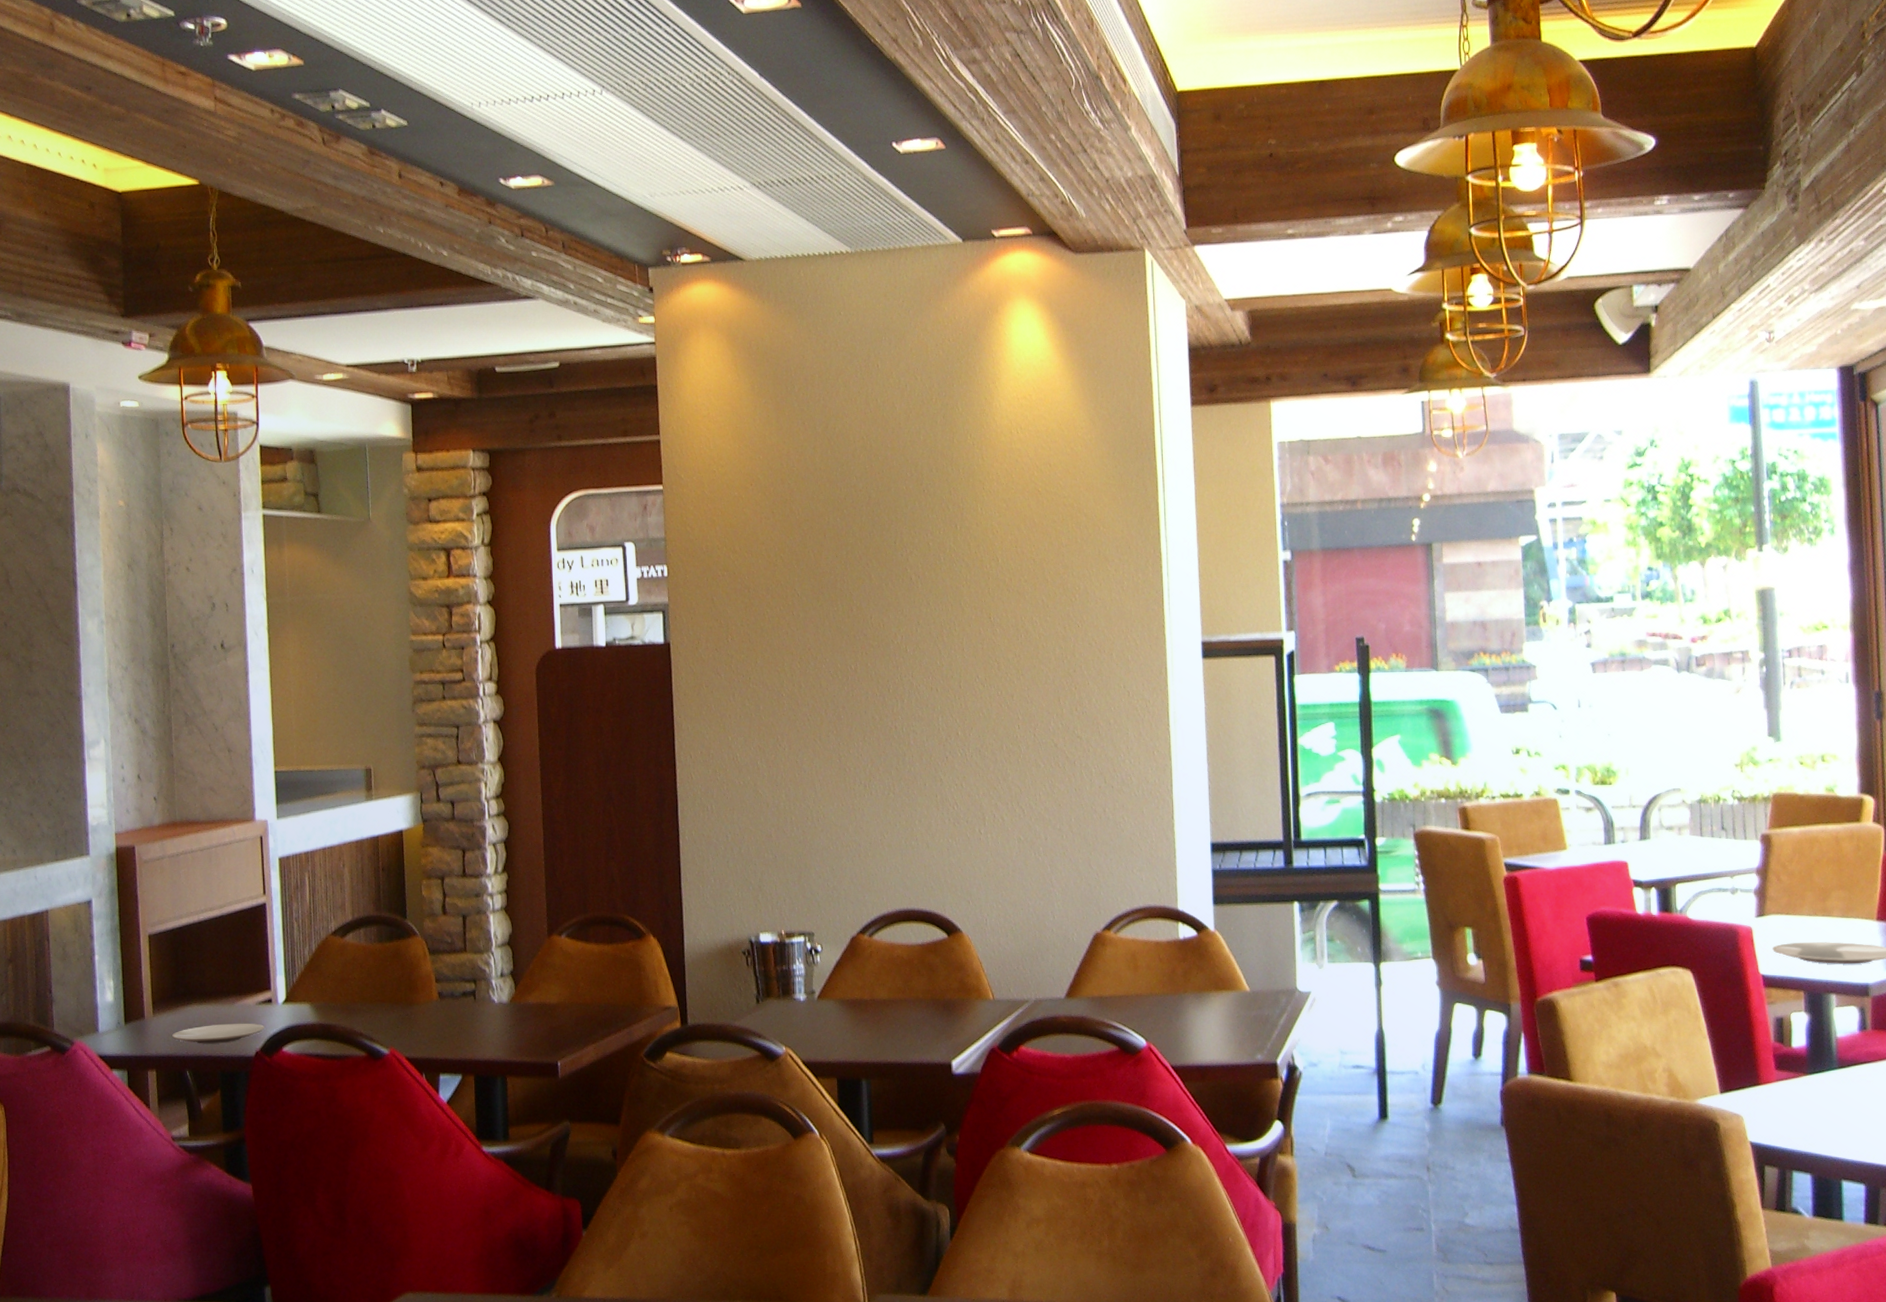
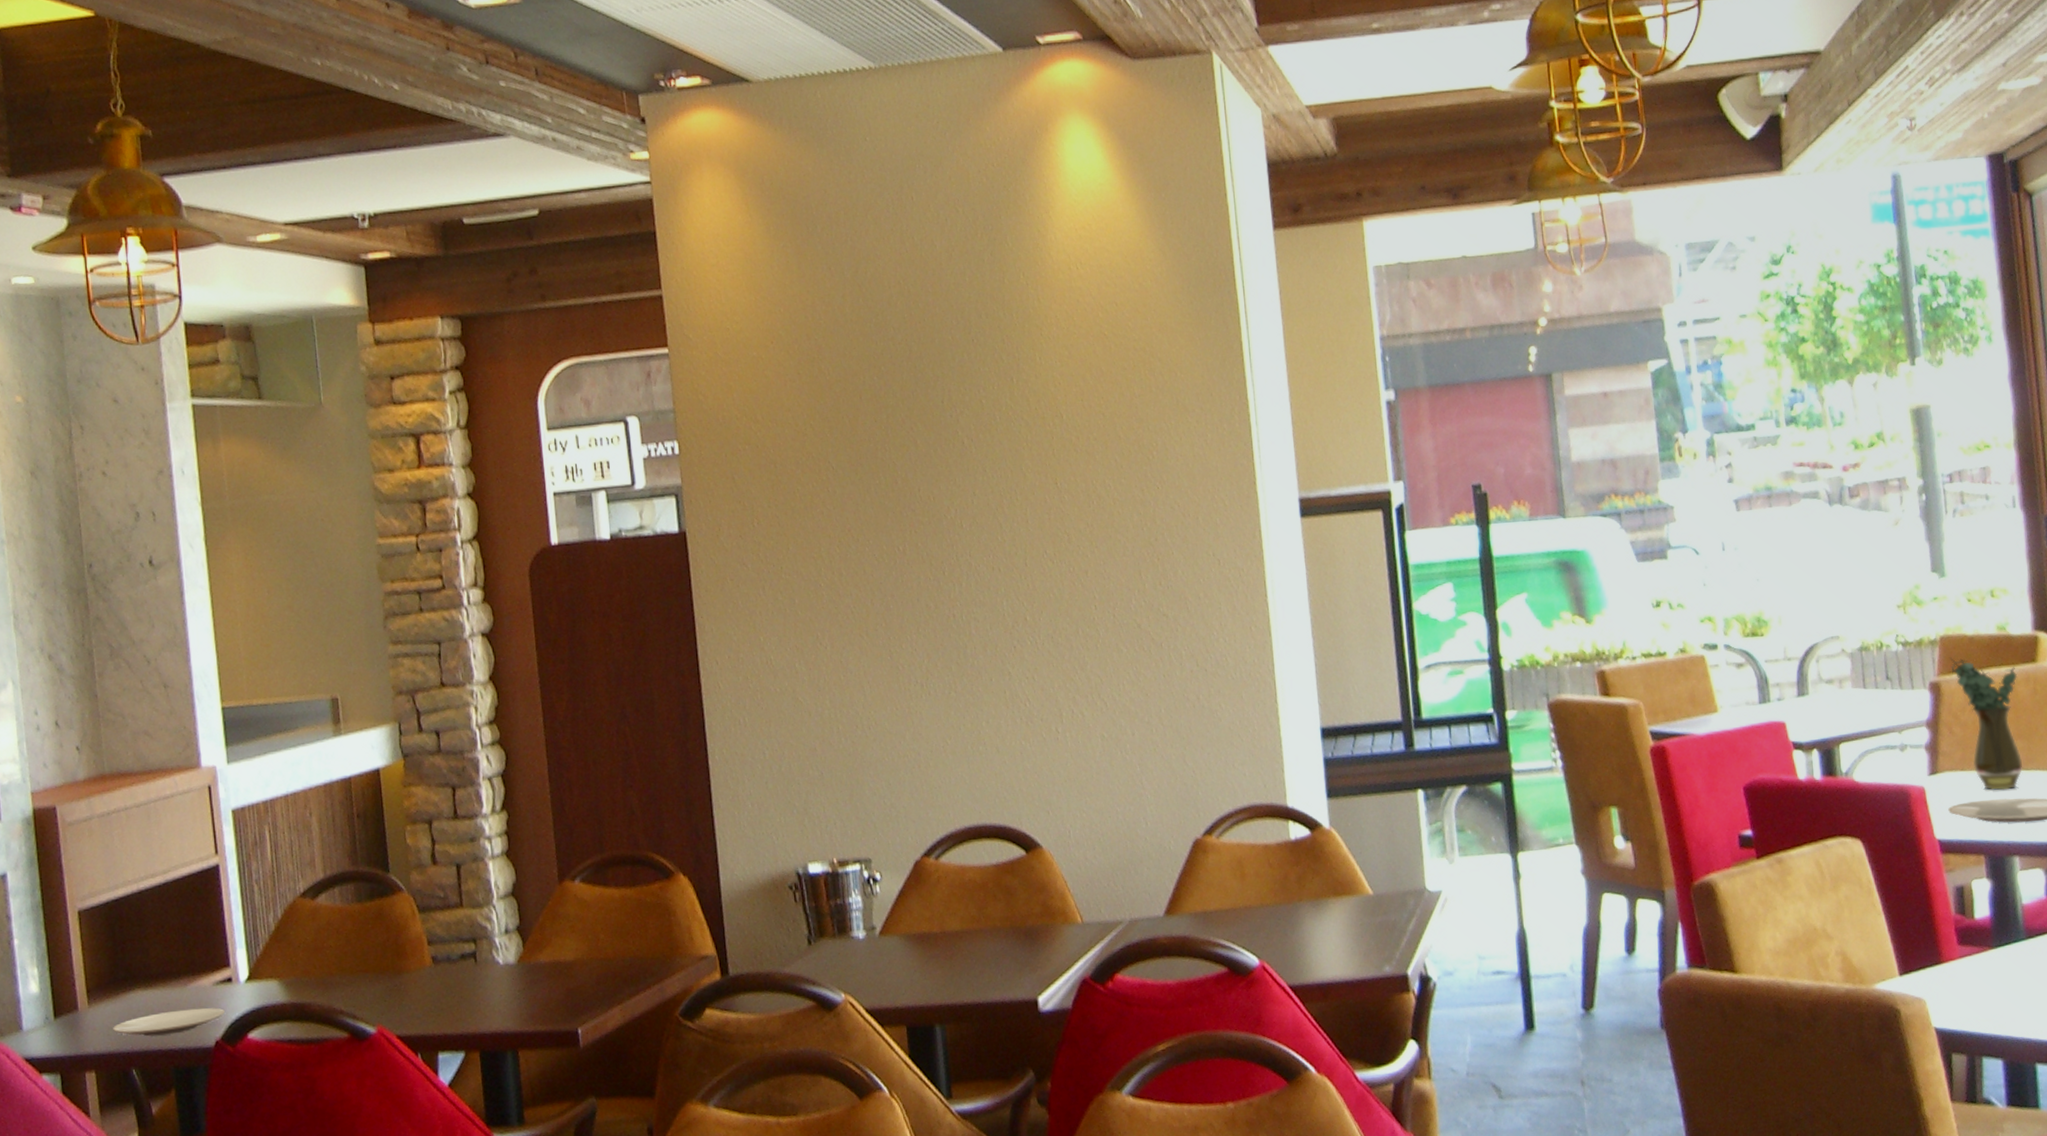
vase: none [1780,813,1843,934] -> present [1949,657,2022,790]

